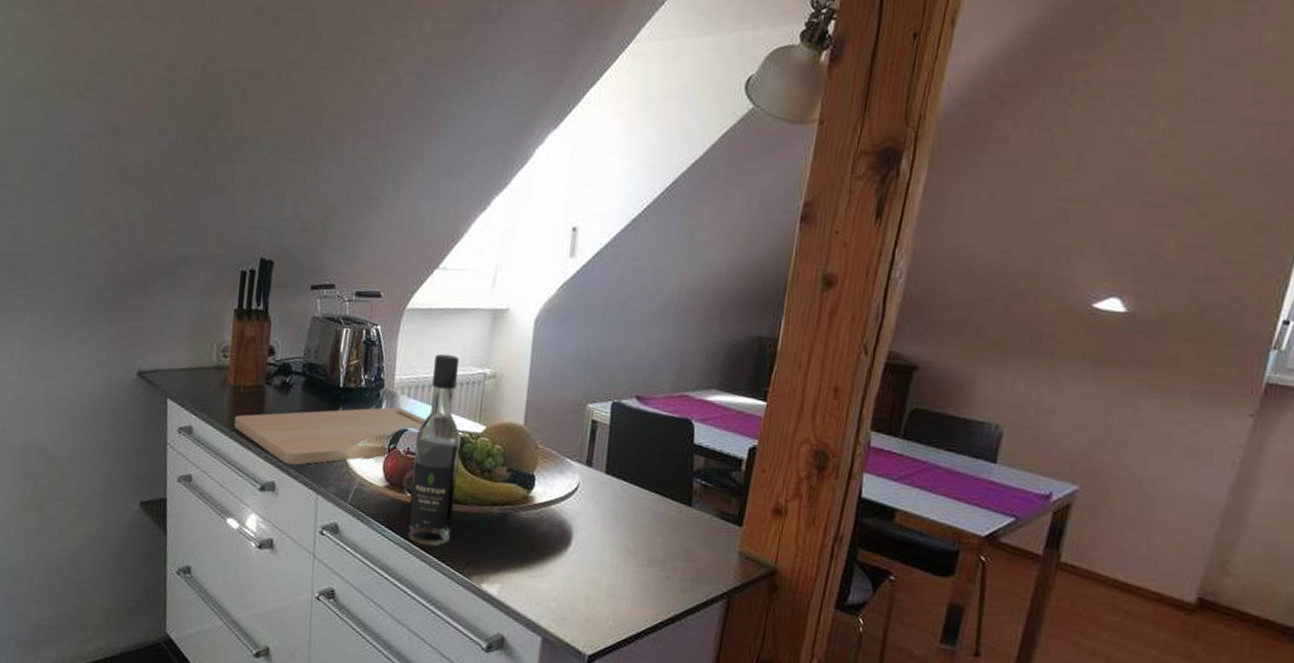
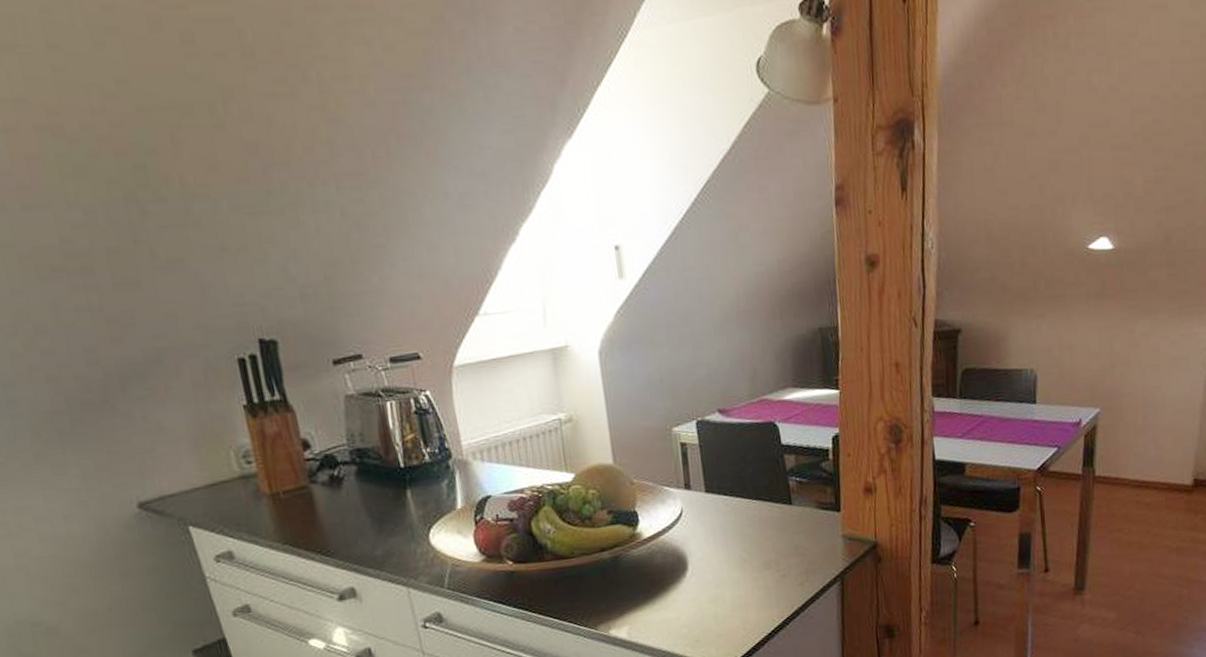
cutting board: present [234,407,463,466] -> none [282,474,553,565]
bottle: present [407,353,461,547] -> none [501,406,566,610]

